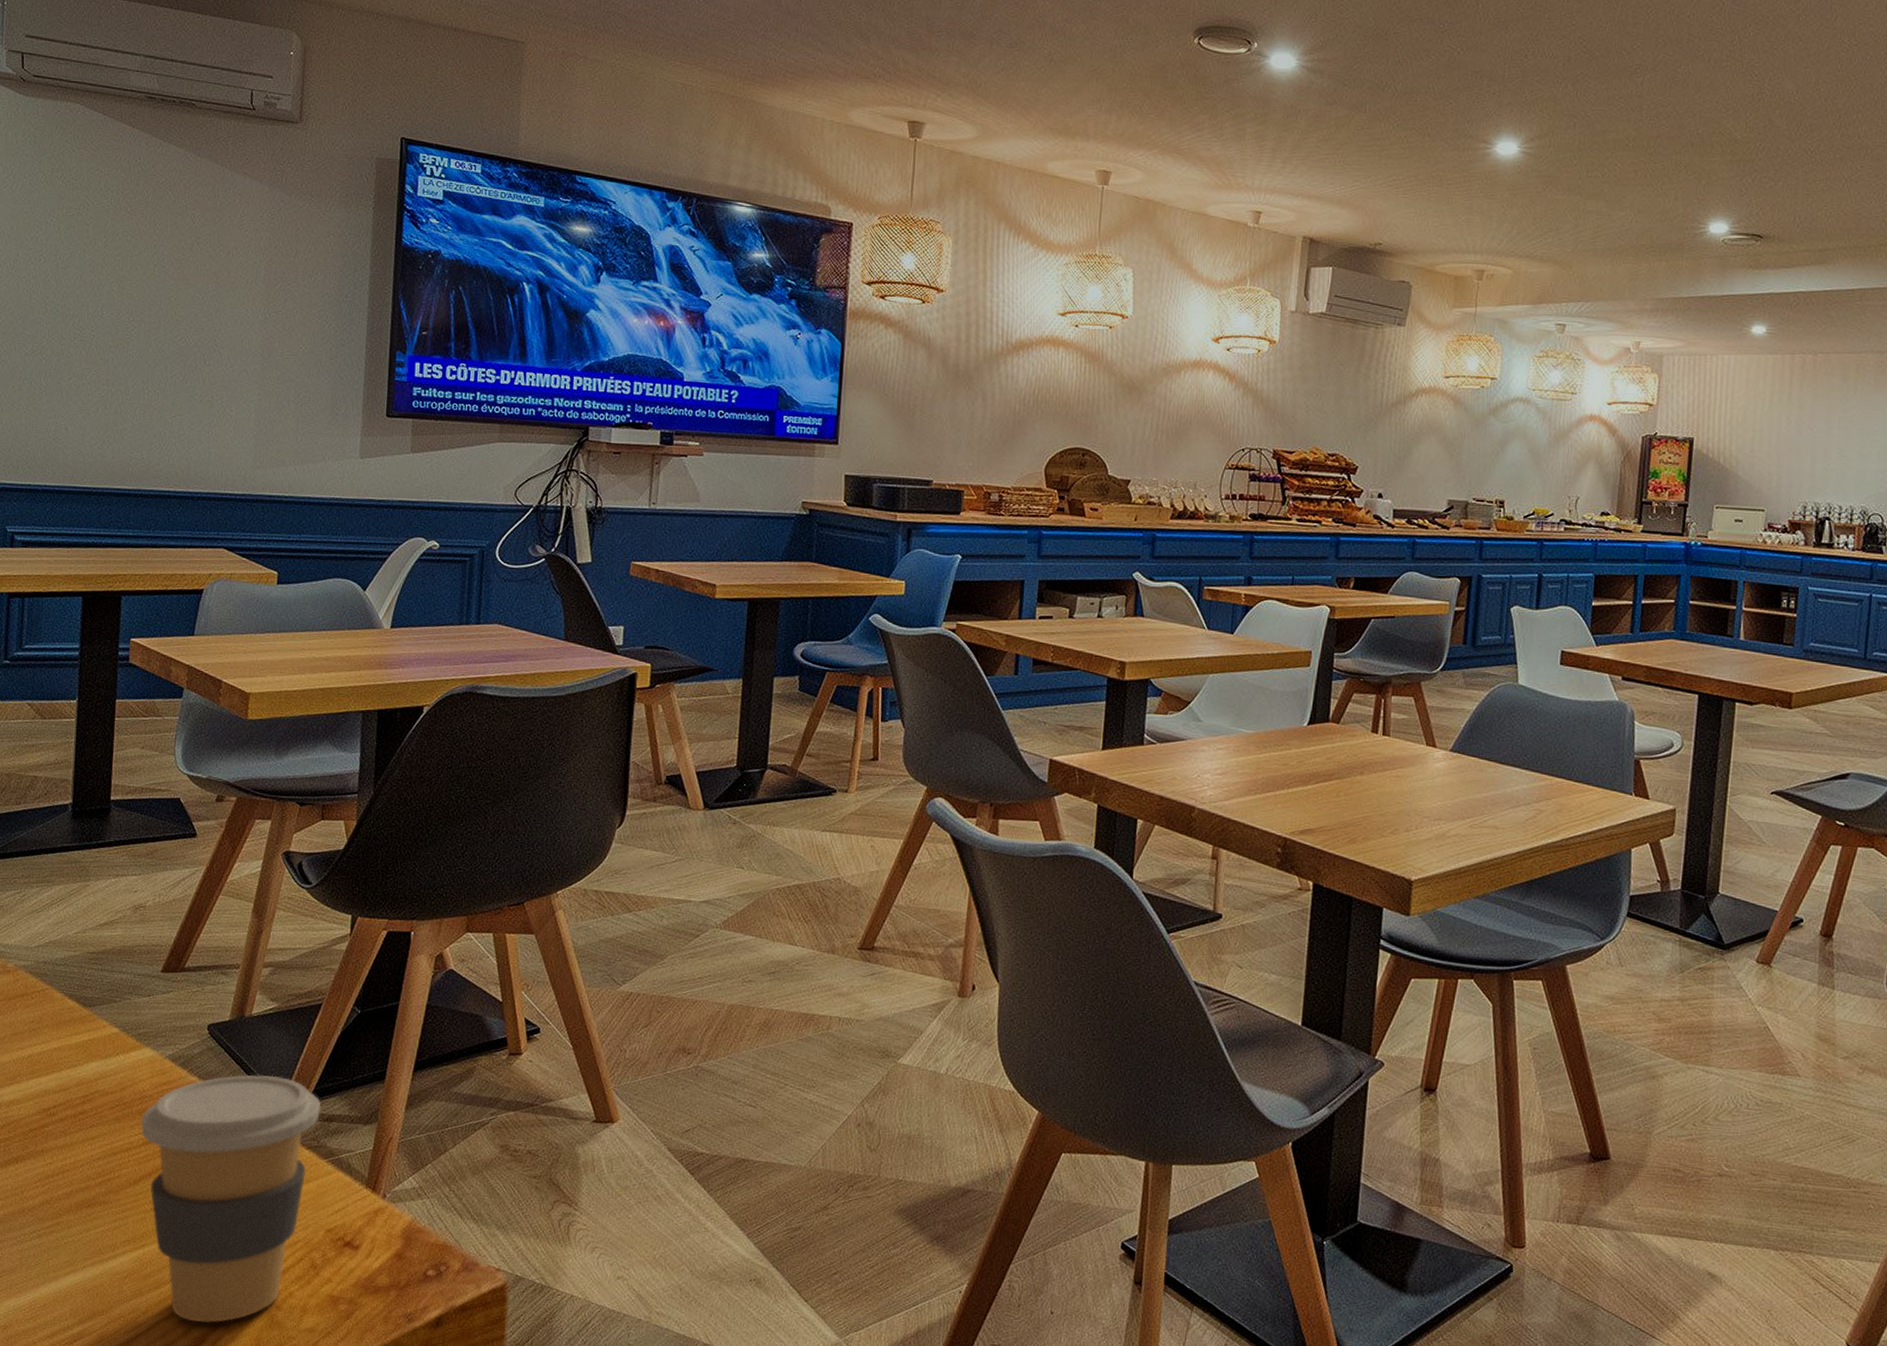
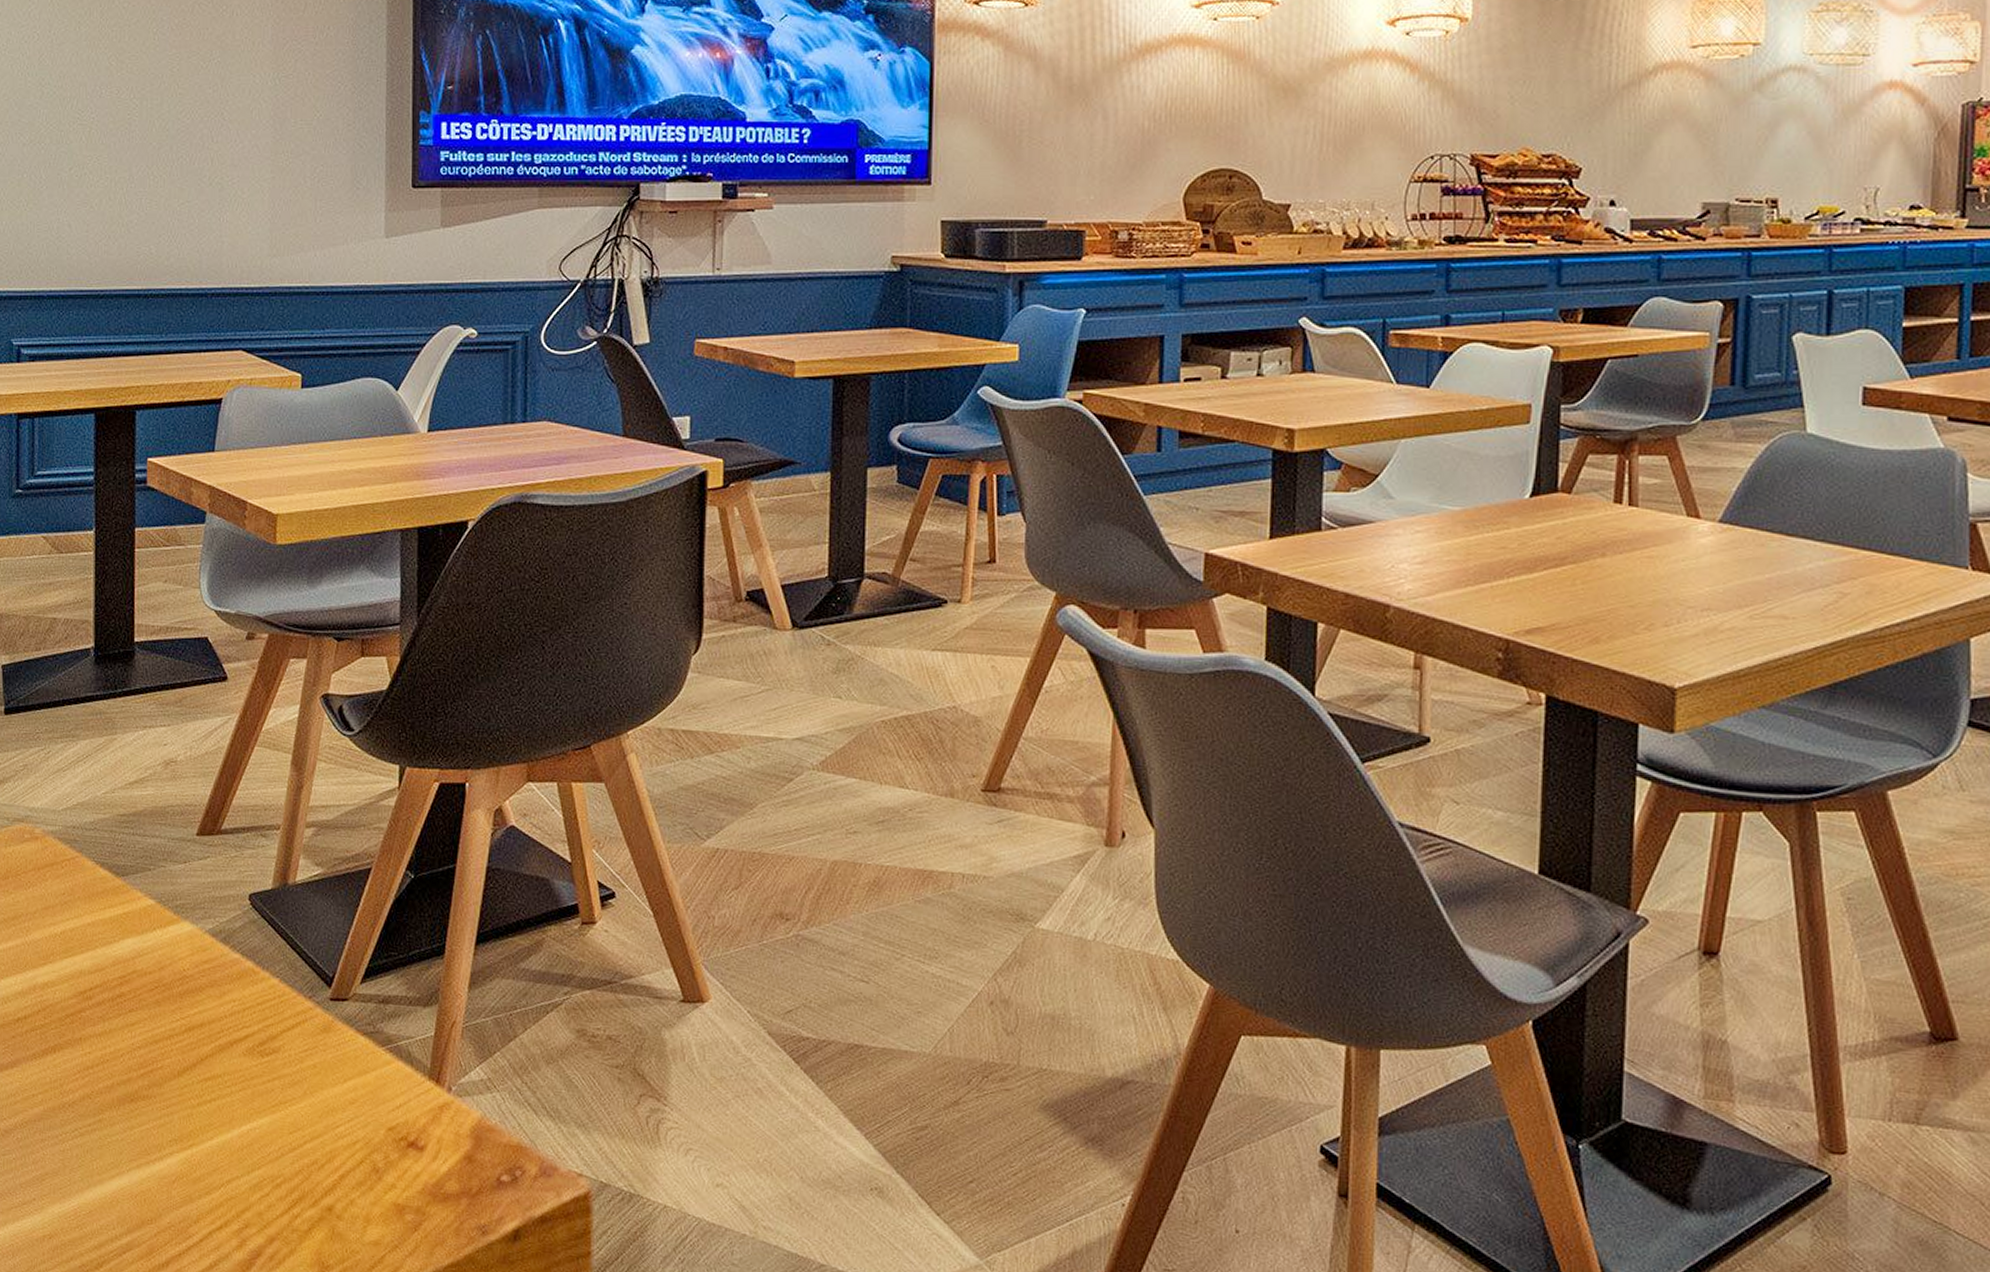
coffee cup: present [141,1074,322,1323] -> none [182,950,376,1234]

